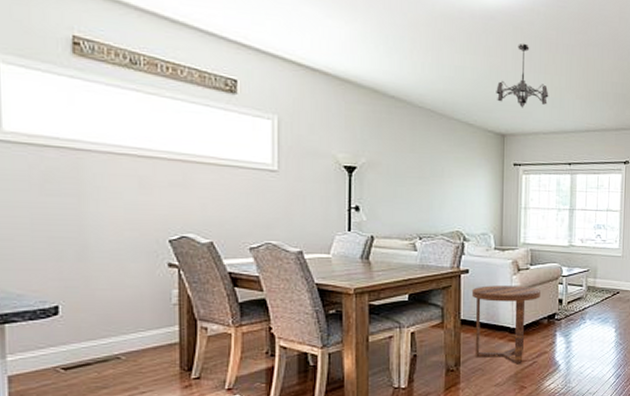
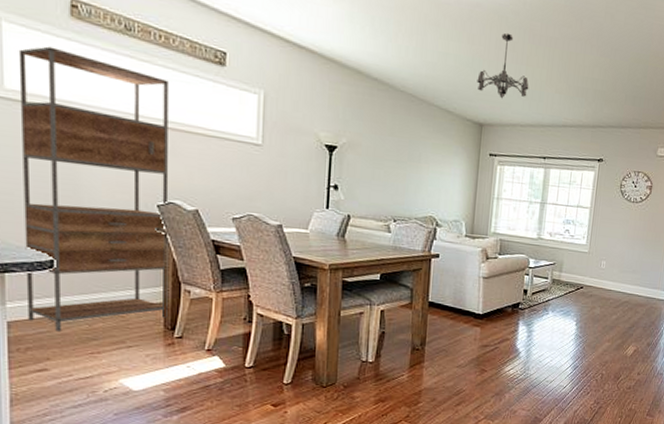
shelving unit: none [17,85,183,382] -> present [18,46,169,331]
side table: present [471,285,540,363] -> none [440,271,507,348]

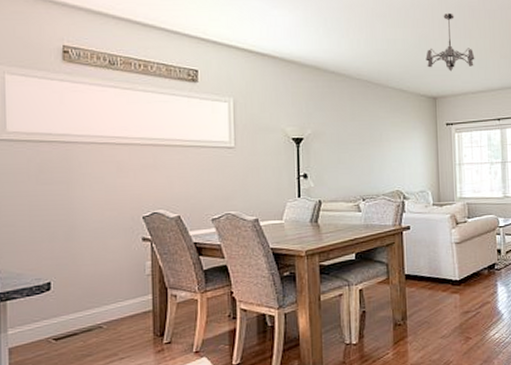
shelving unit: present [18,46,169,331] -> none [19,89,156,352]

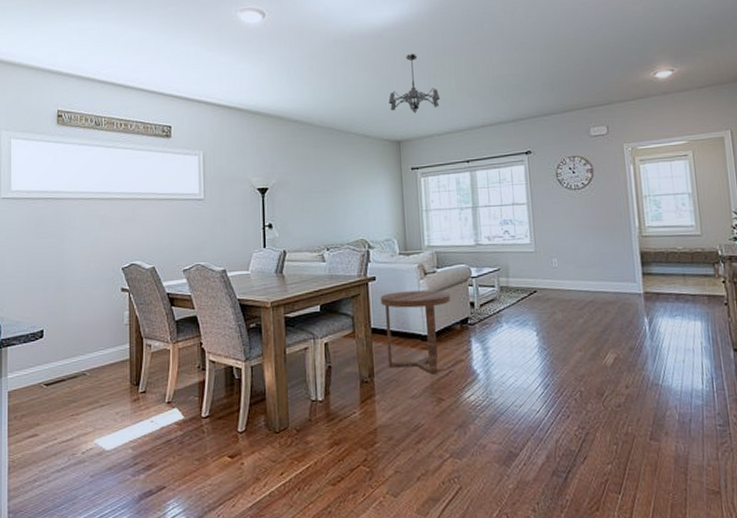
side table: none [414,238,479,315] -> present [380,290,450,373]

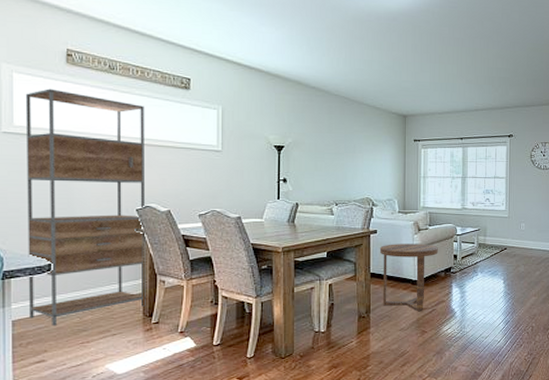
shelving unit: none [21,151,133,397] -> present [25,88,146,326]
chandelier: present [388,53,440,114] -> none [398,38,443,93]

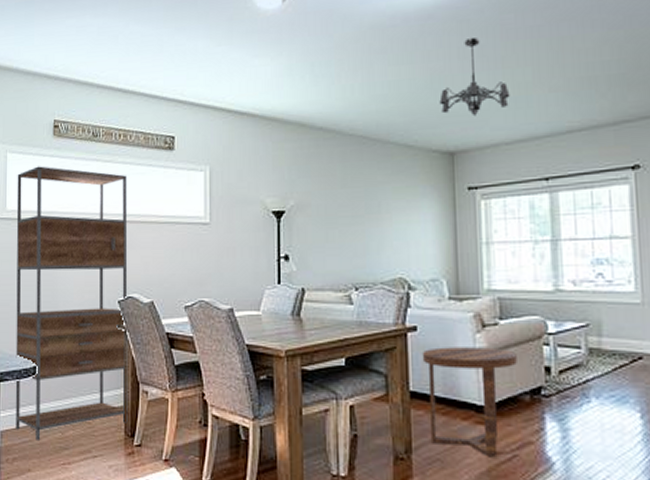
chandelier: none [398,38,443,93] -> present [439,36,510,117]

